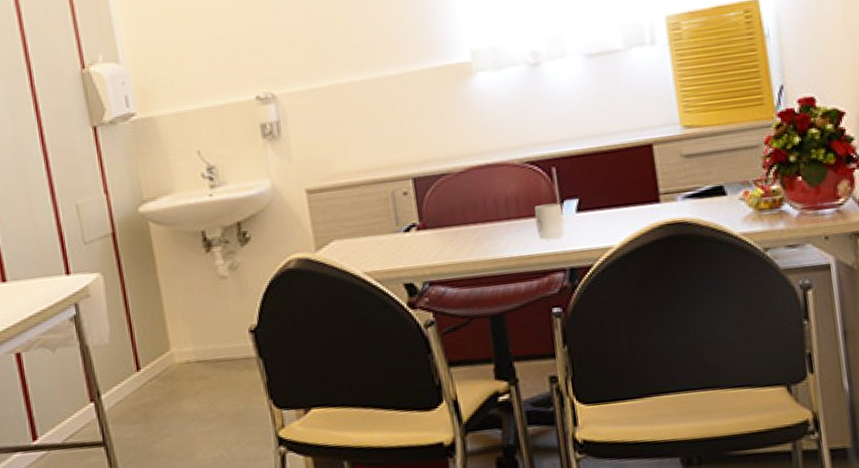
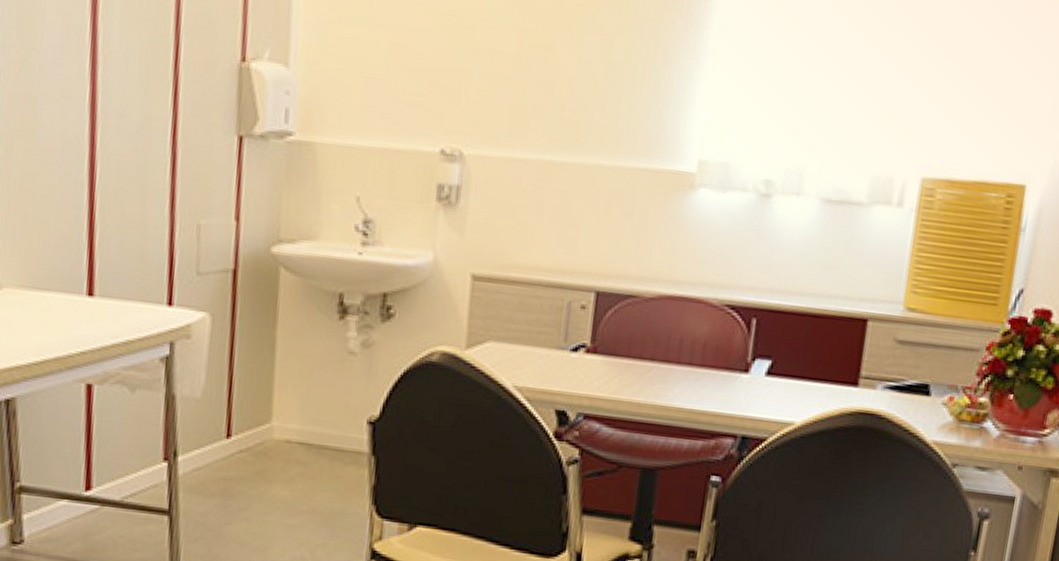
mug: present [534,203,565,240] -> none [717,357,752,400]

